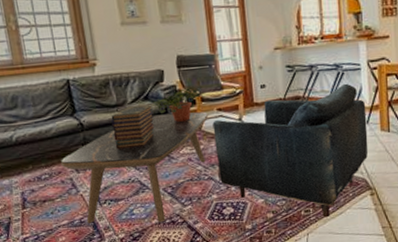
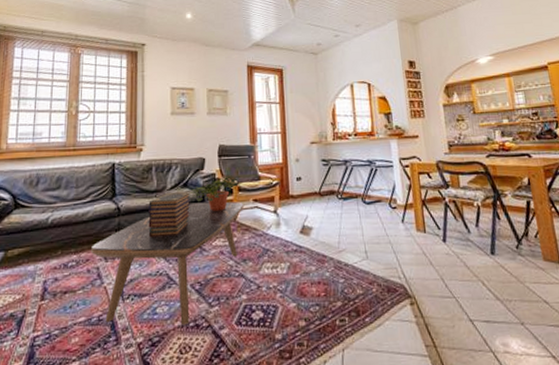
armchair: present [212,83,369,218] -> none [248,180,405,330]

